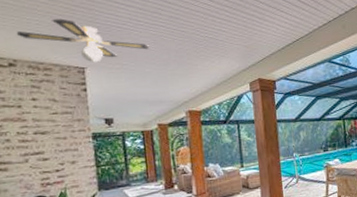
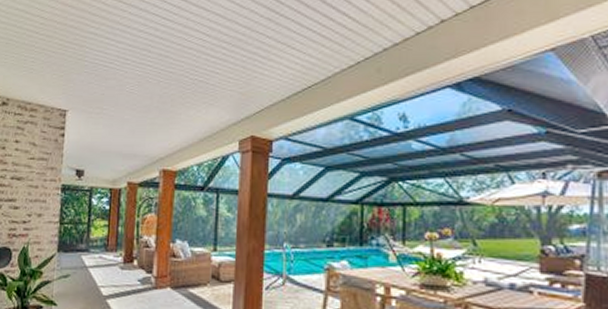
ceiling fan: present [16,18,150,63] -> none [13,56,133,106]

